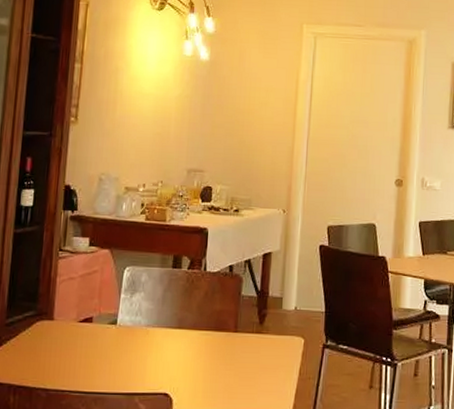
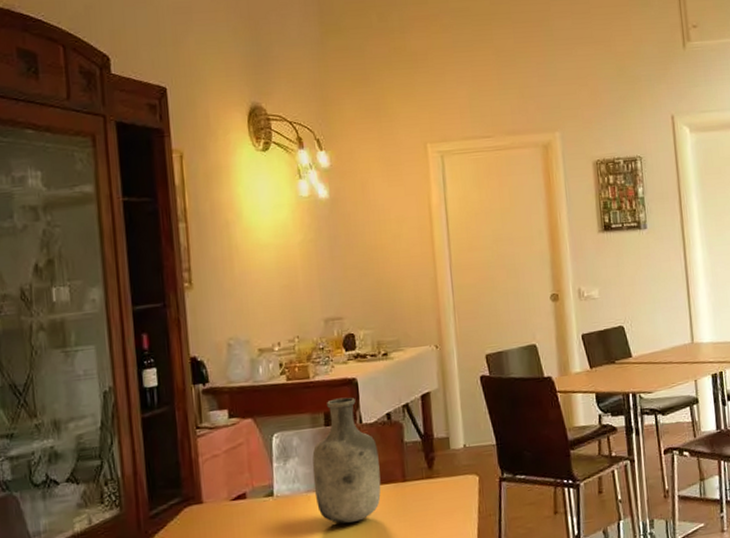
vase: none [153,244,217,363] -> present [312,397,381,524]

